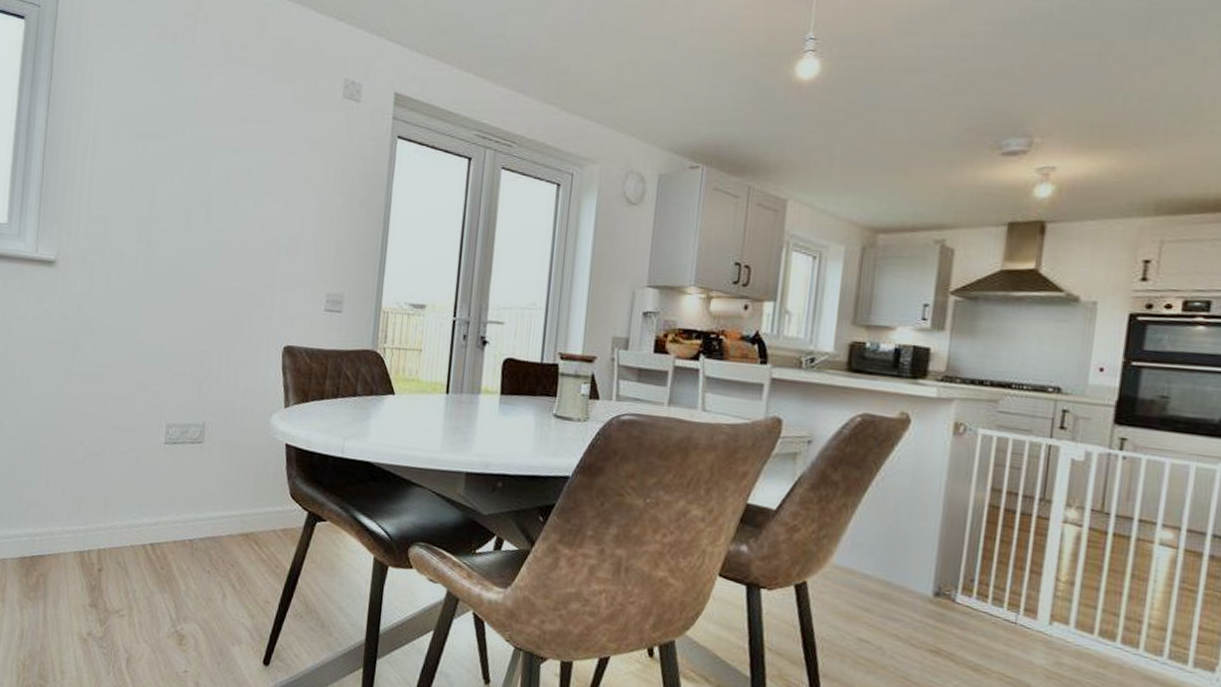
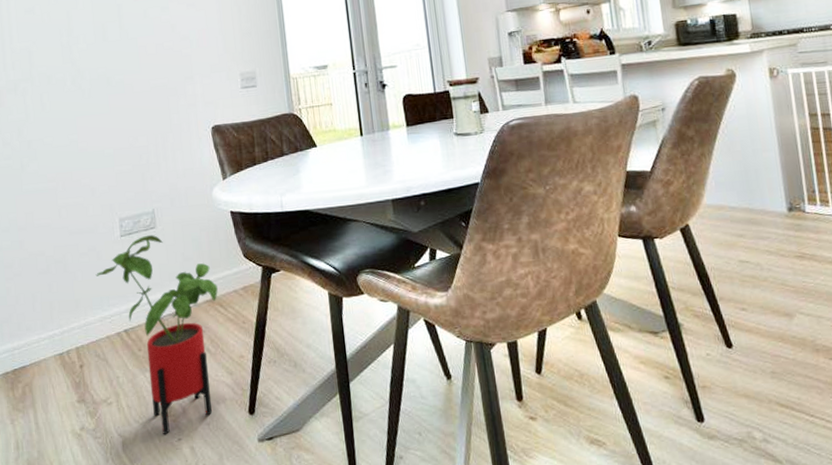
house plant: none [131,448,256,663] -> present [95,234,218,435]

